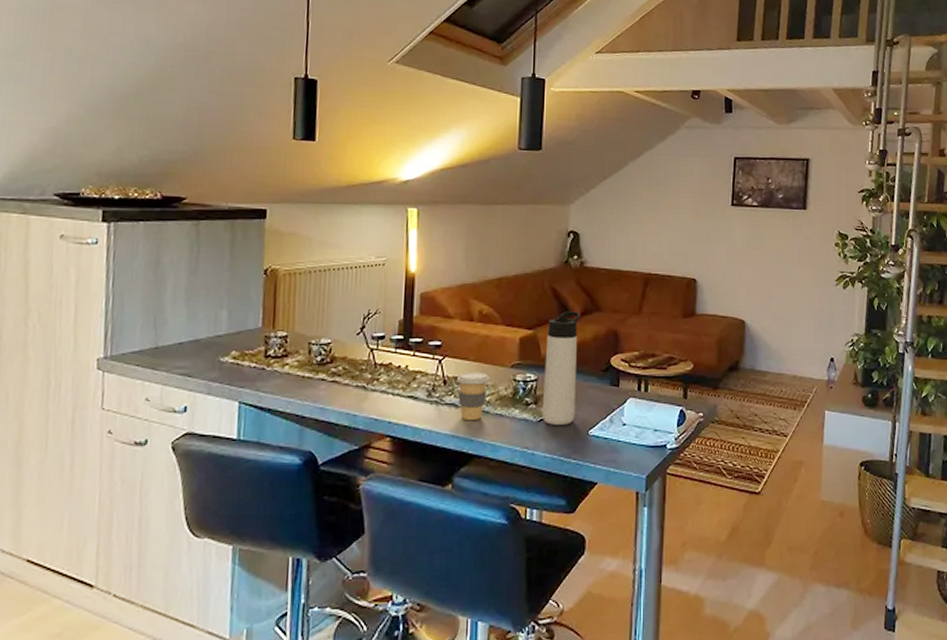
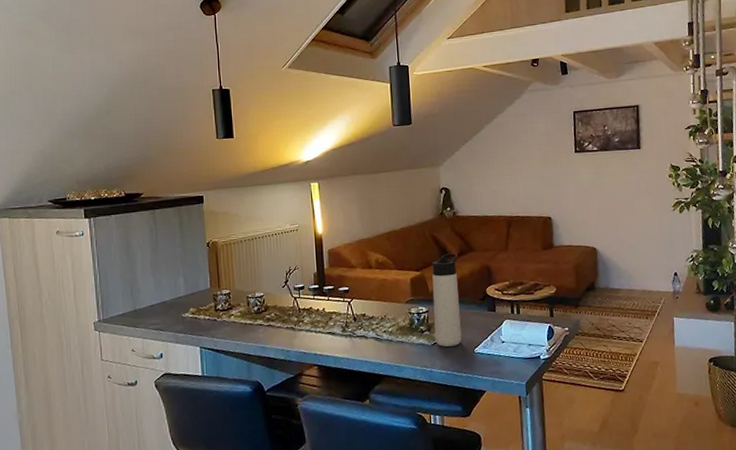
coffee cup: present [457,372,490,421] -> none [364,308,390,349]

